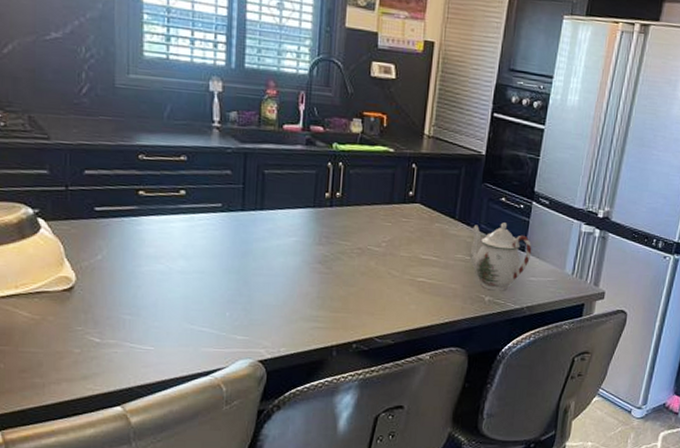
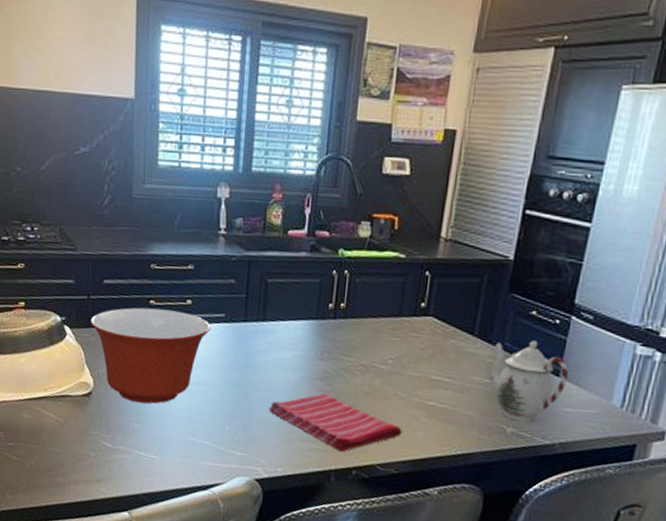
mixing bowl: none [70,198,207,296] -> present [90,307,211,404]
dish towel: none [270,275,397,328] -> present [268,393,402,452]

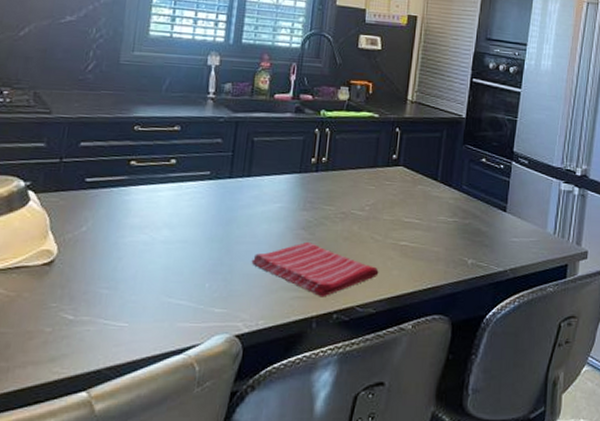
mixing bowl: present [90,307,211,404] -> none [60,168,195,268]
teapot: present [489,341,569,422] -> none [451,183,513,253]

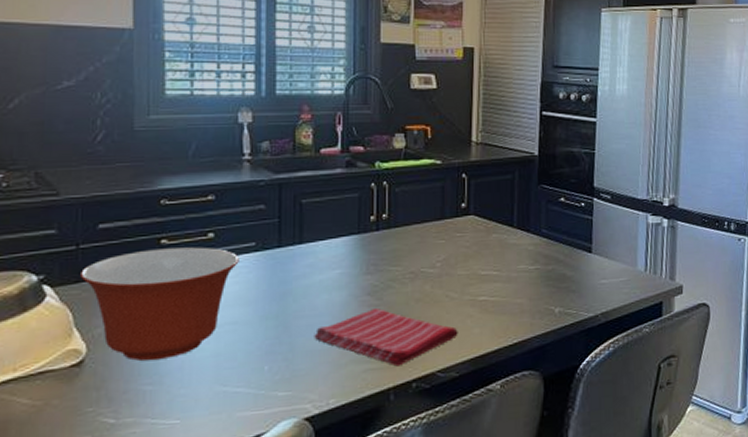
mixing bowl: none [60,168,195,268] -> present [81,247,239,361]

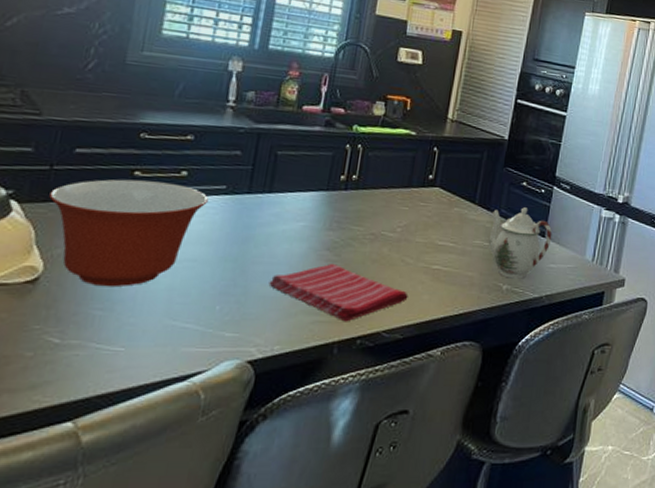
teapot: none [531,224,599,300] -> present [488,207,553,279]

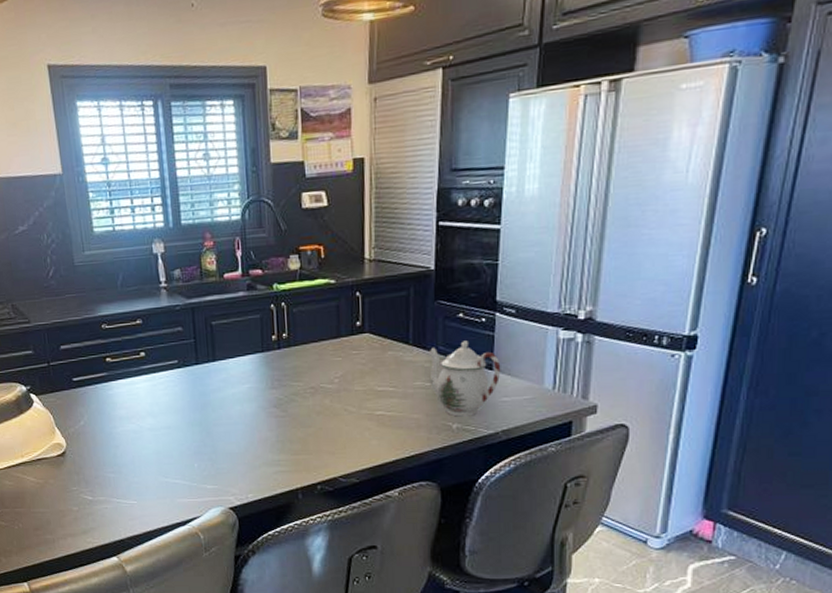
mixing bowl: present [49,179,209,287] -> none [54,364,167,455]
dish towel: present [268,263,408,322] -> none [231,418,357,470]

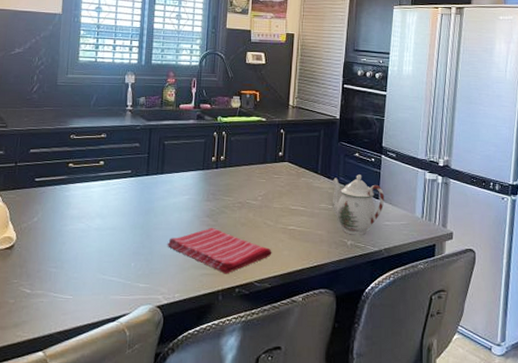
dish towel: none [231,418,357,470] -> present [167,227,272,274]

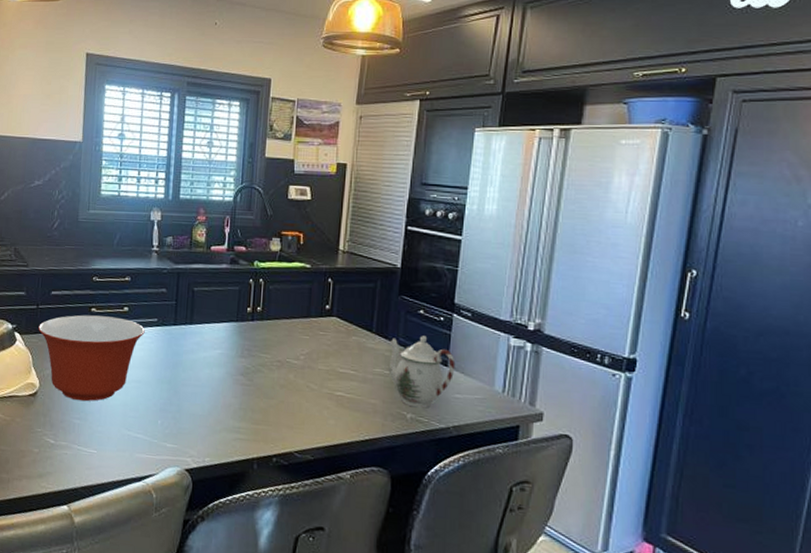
mixing bowl: none [16,170,120,251] -> present [38,315,145,402]
dish towel: present [167,227,272,274] -> none [196,387,316,441]

